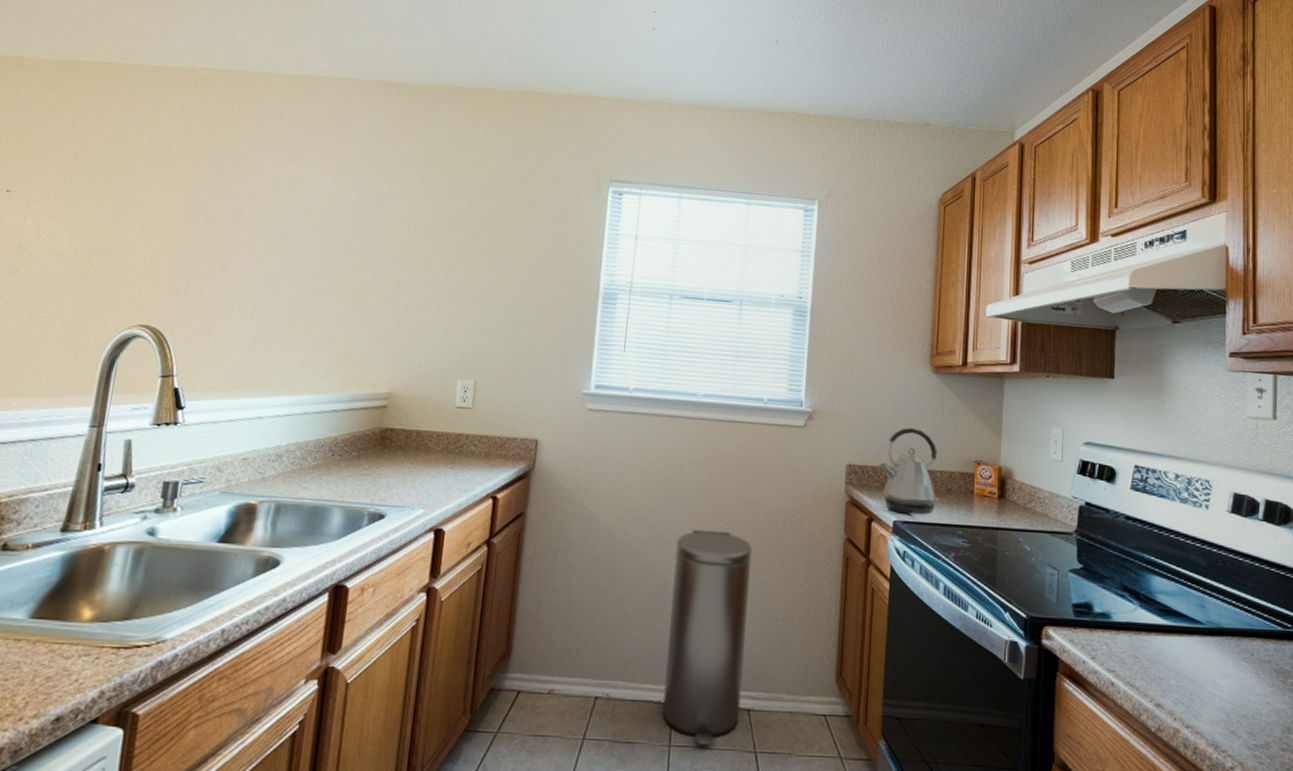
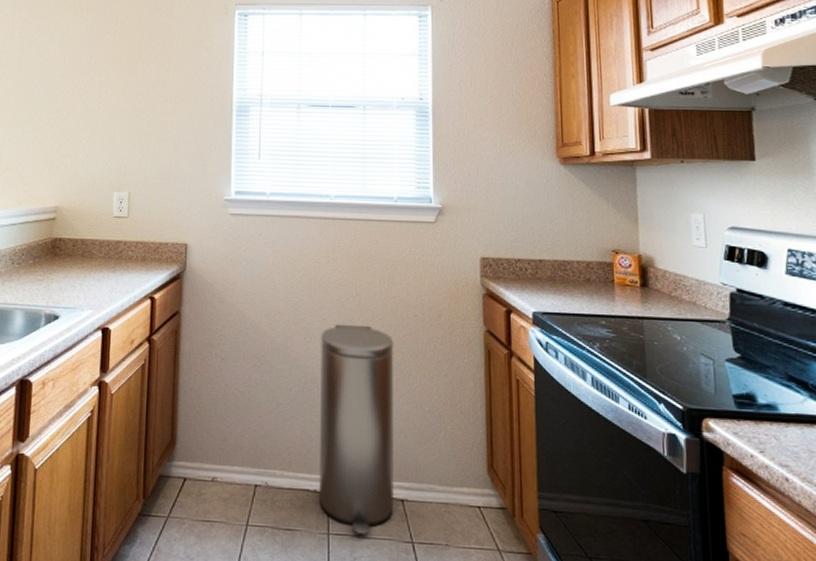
kettle: present [879,428,939,515] -> none [513,219,579,306]

